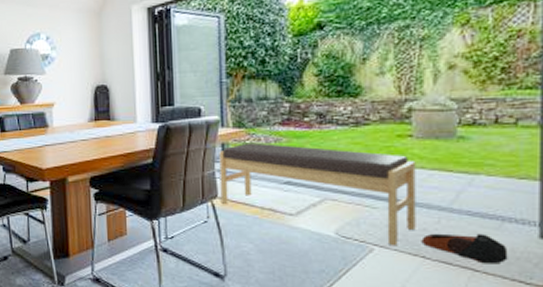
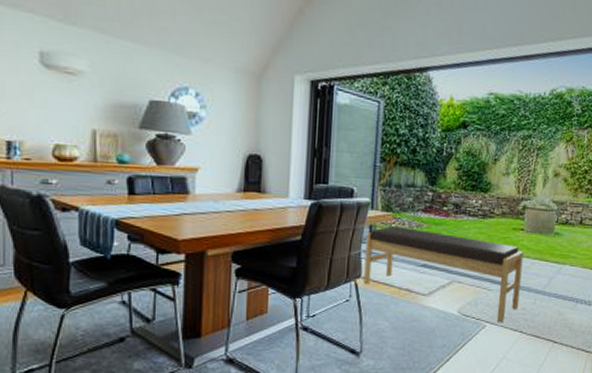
bag: present [421,233,508,264] -> none [521,312,578,337]

